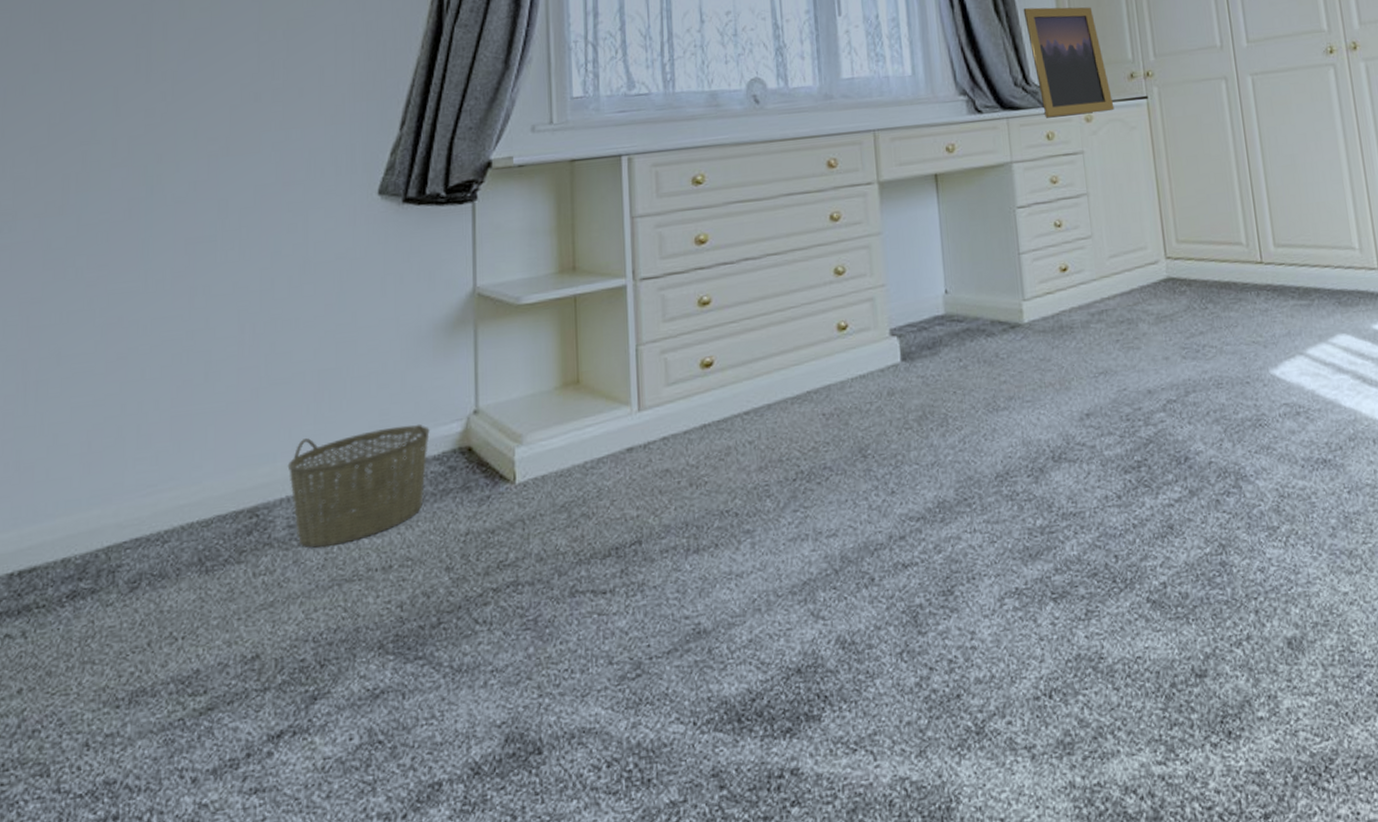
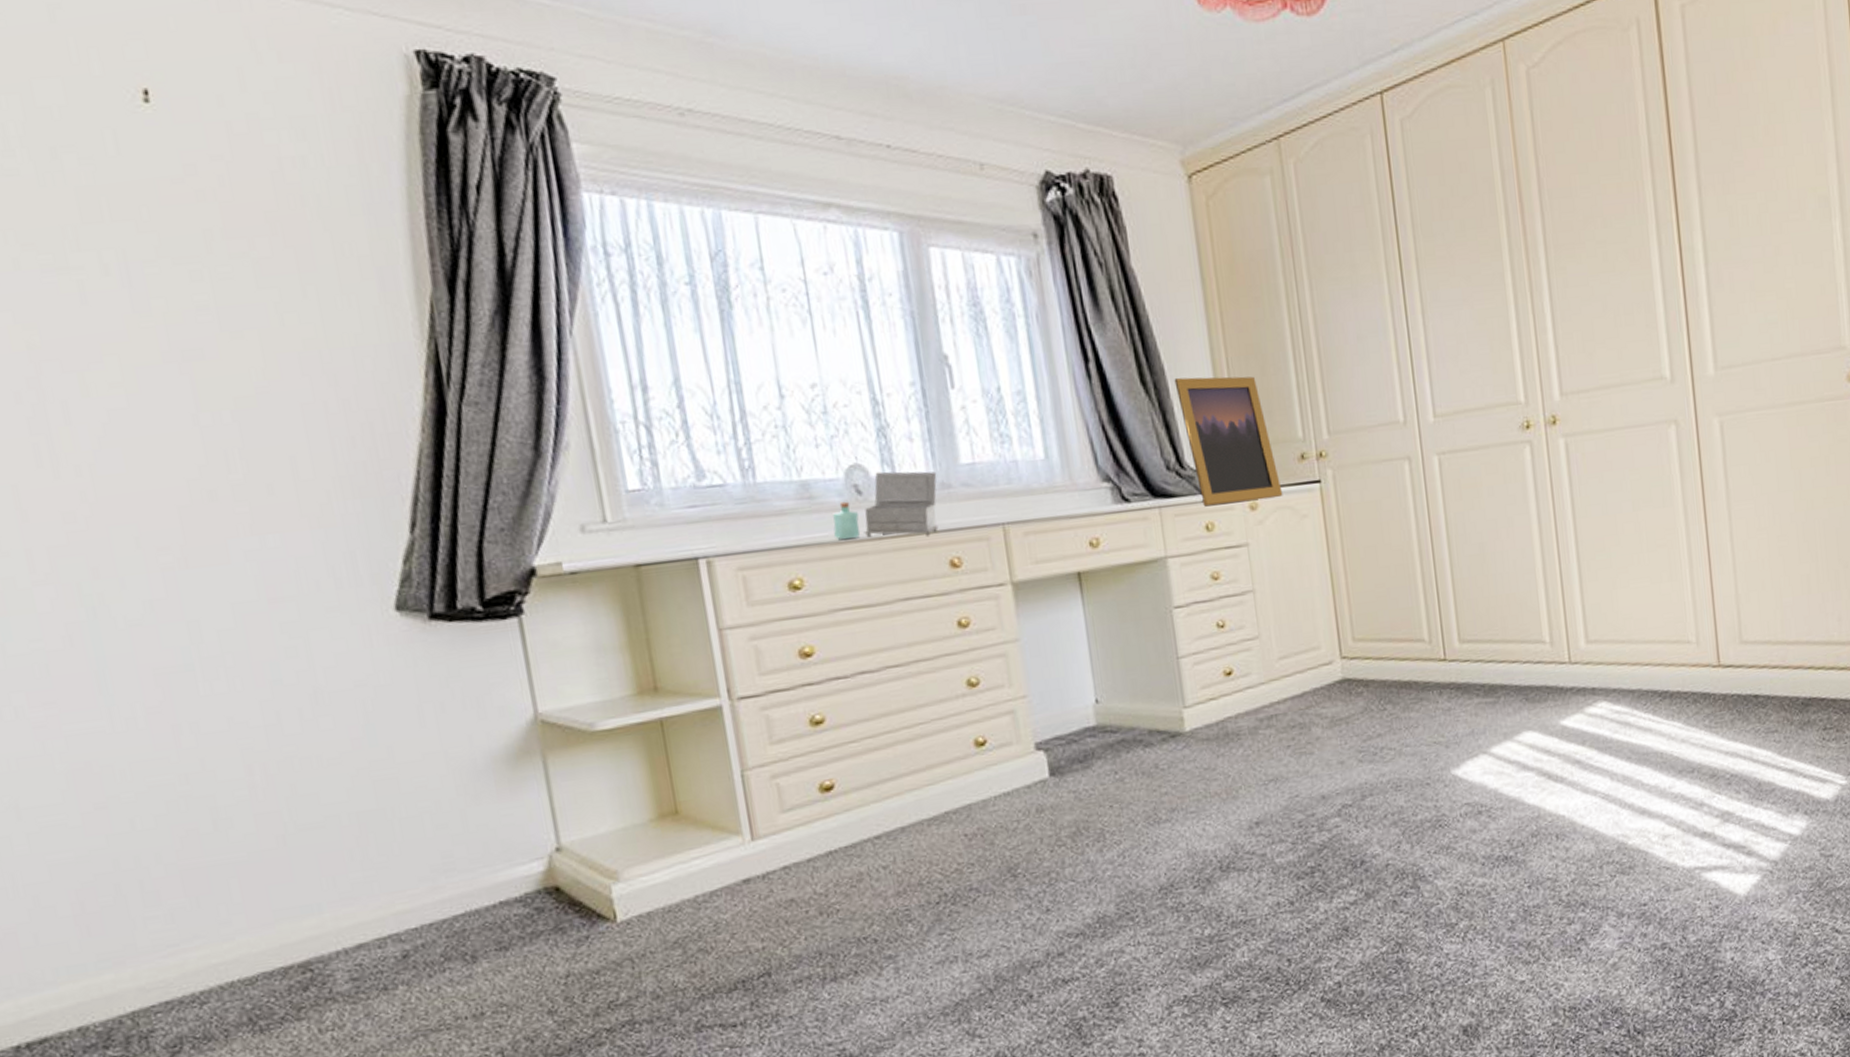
basket: present [287,423,430,548] -> none [337,864,510,1000]
perfume: none [733,109,755,142] -> present [833,501,861,540]
jewelry box: none [758,84,822,141] -> present [864,471,939,538]

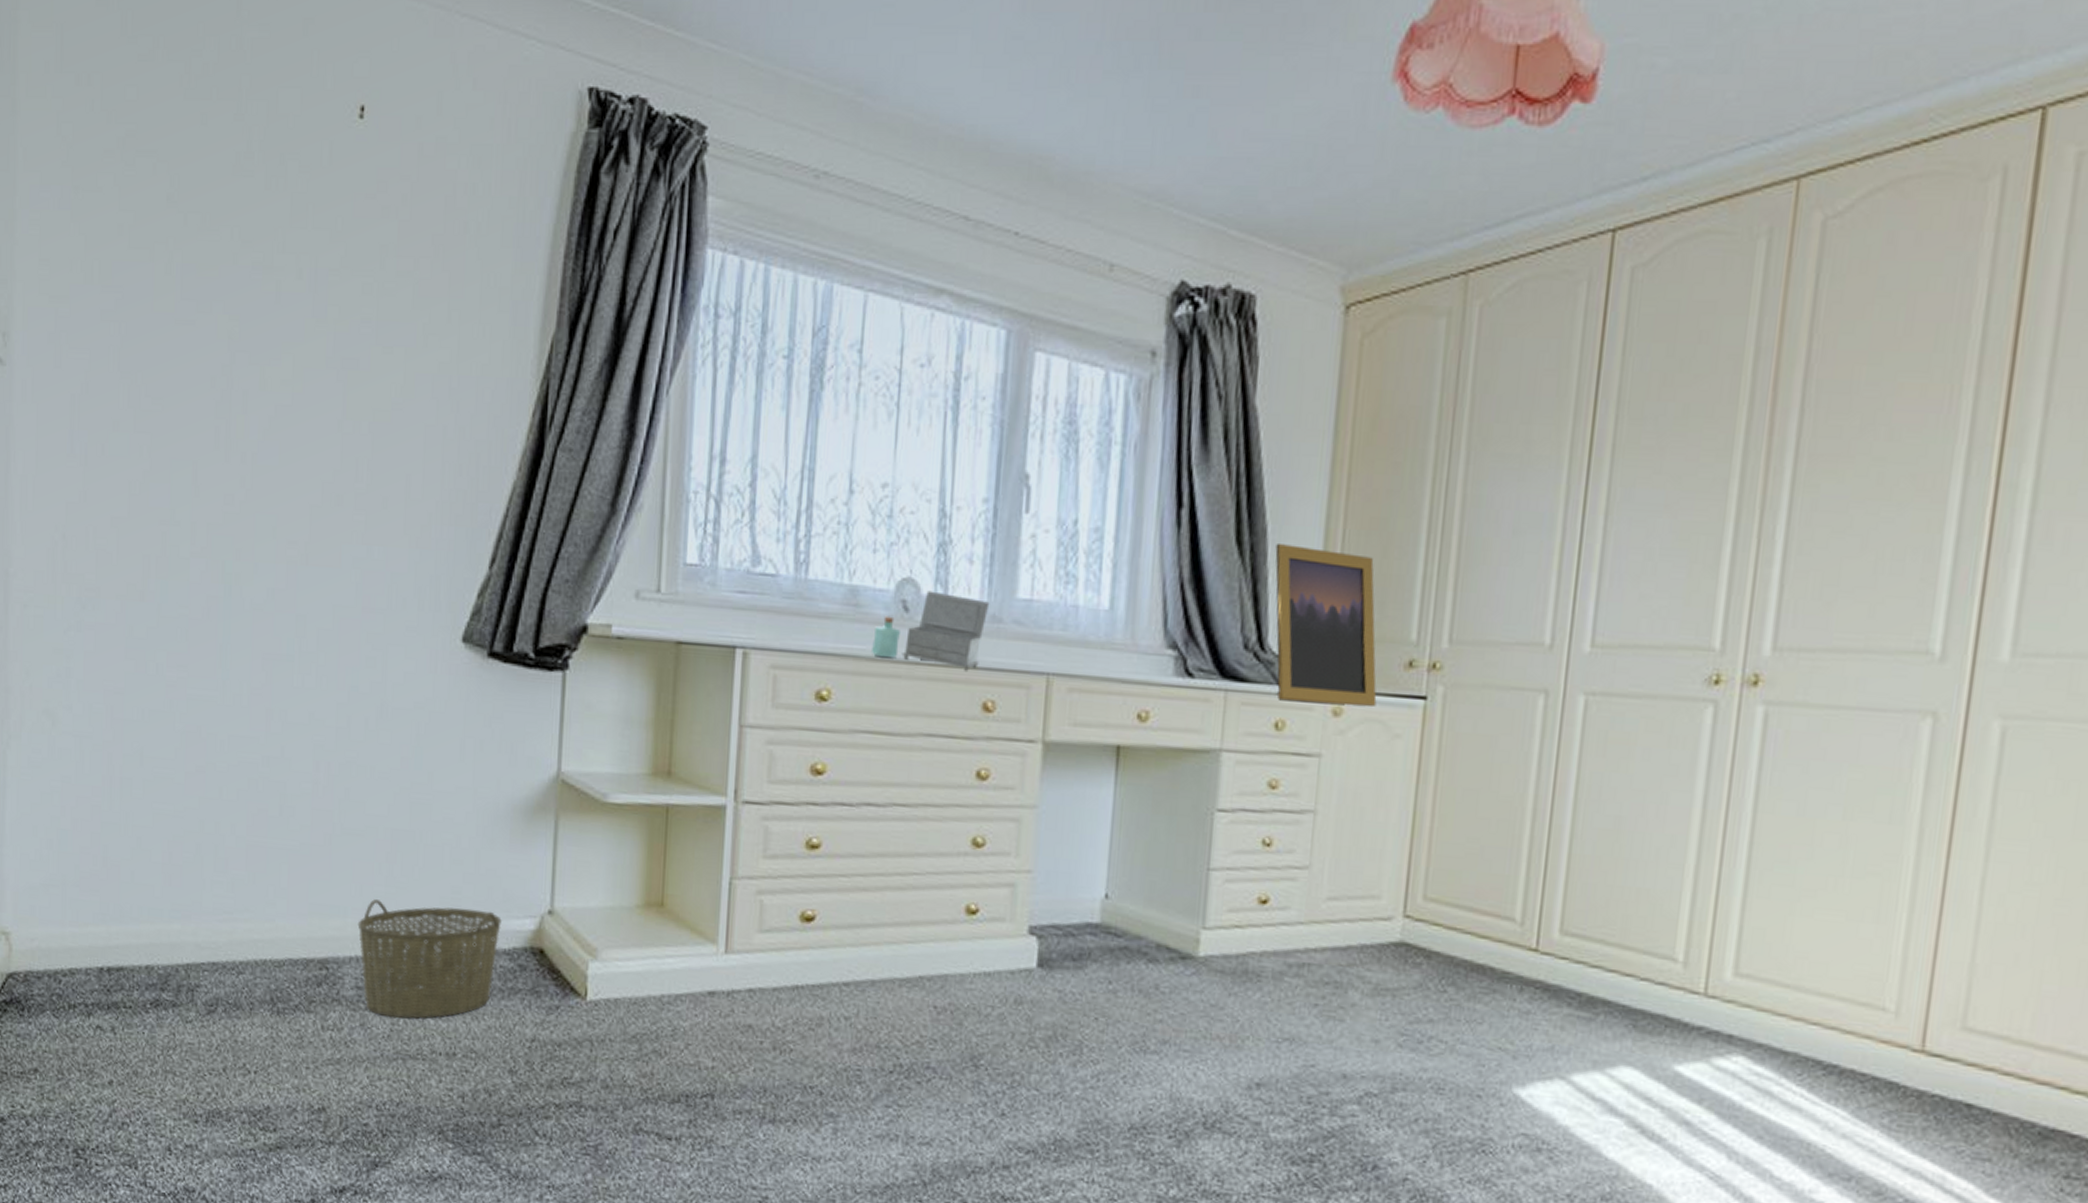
basket: none [337,864,510,1000] -> present [357,899,502,1019]

